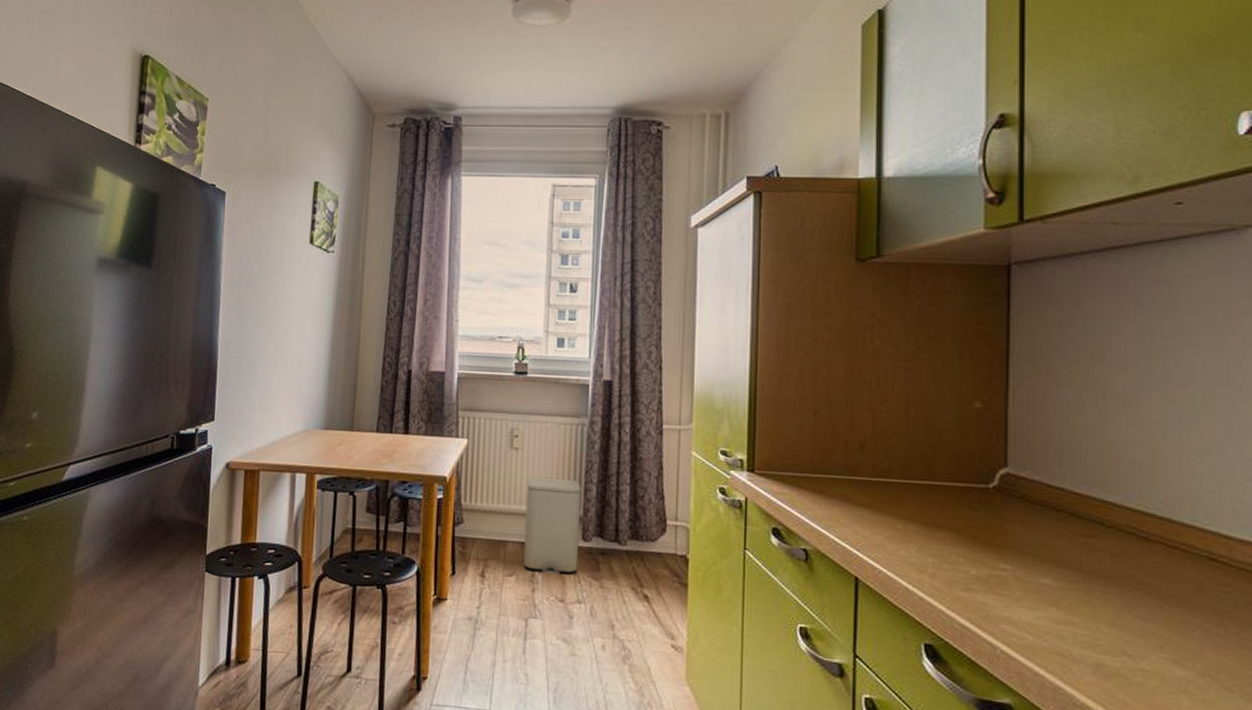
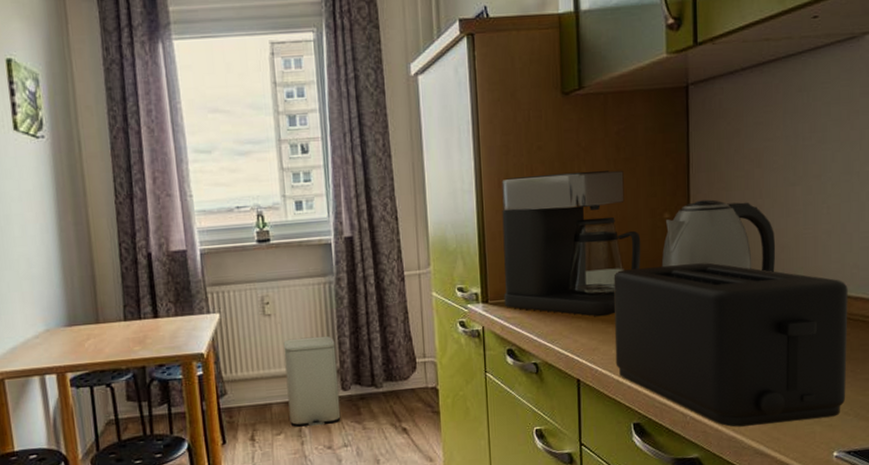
coffee maker: none [773,341,944,510] -> present [501,170,641,317]
toaster: none [905,459,1229,690] -> present [613,262,848,427]
kettle: none [969,393,1124,491] -> present [661,199,776,272]

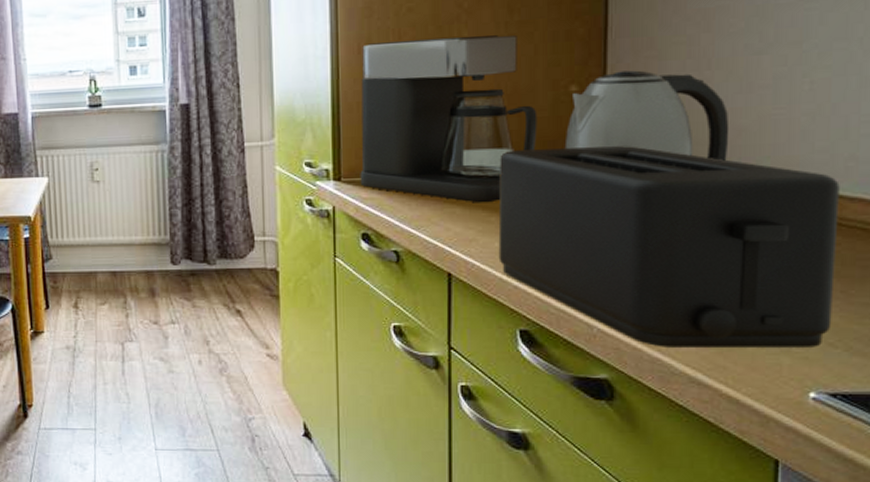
pedal bin: present [283,335,341,427] -> none [111,206,169,299]

